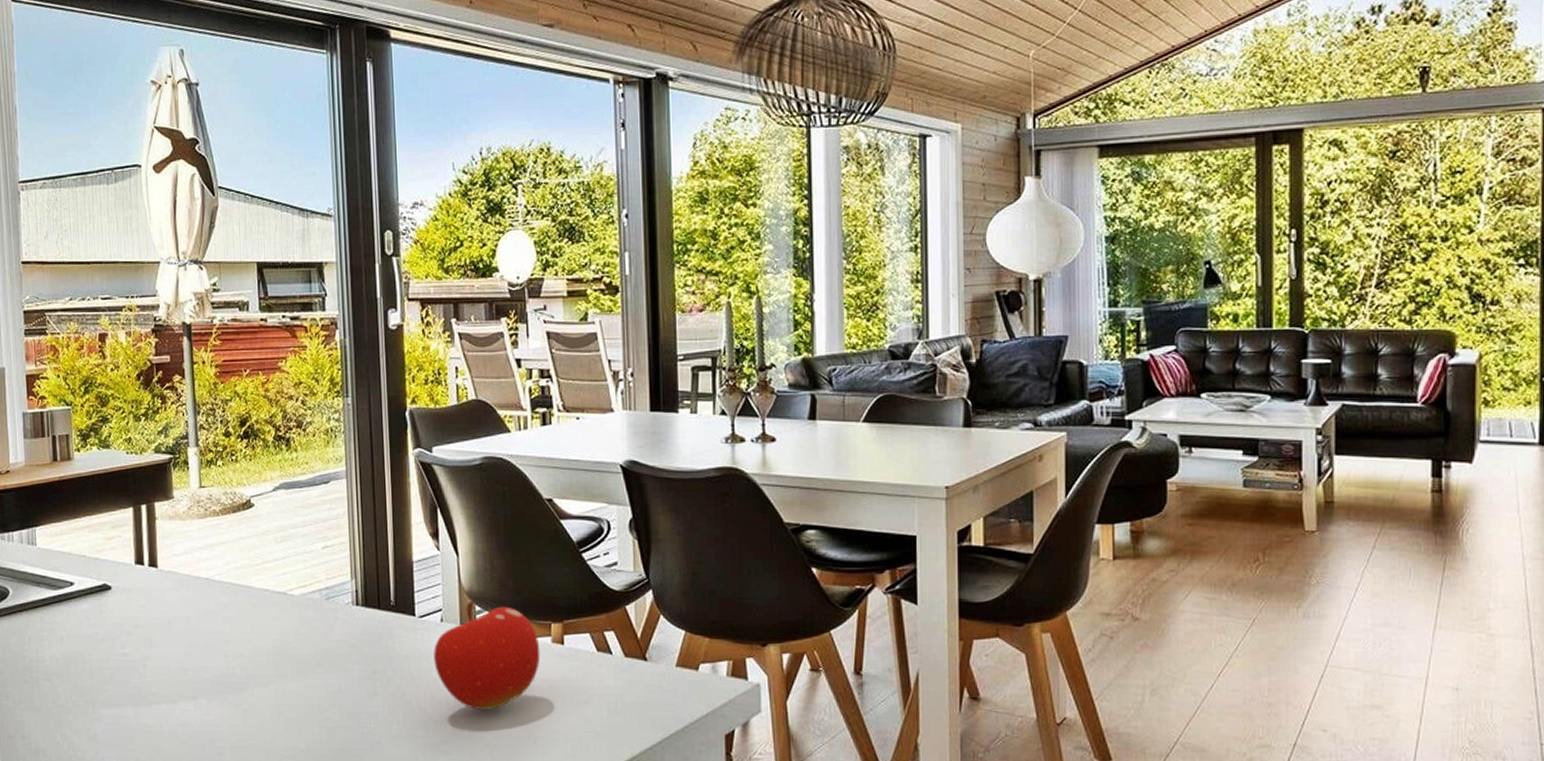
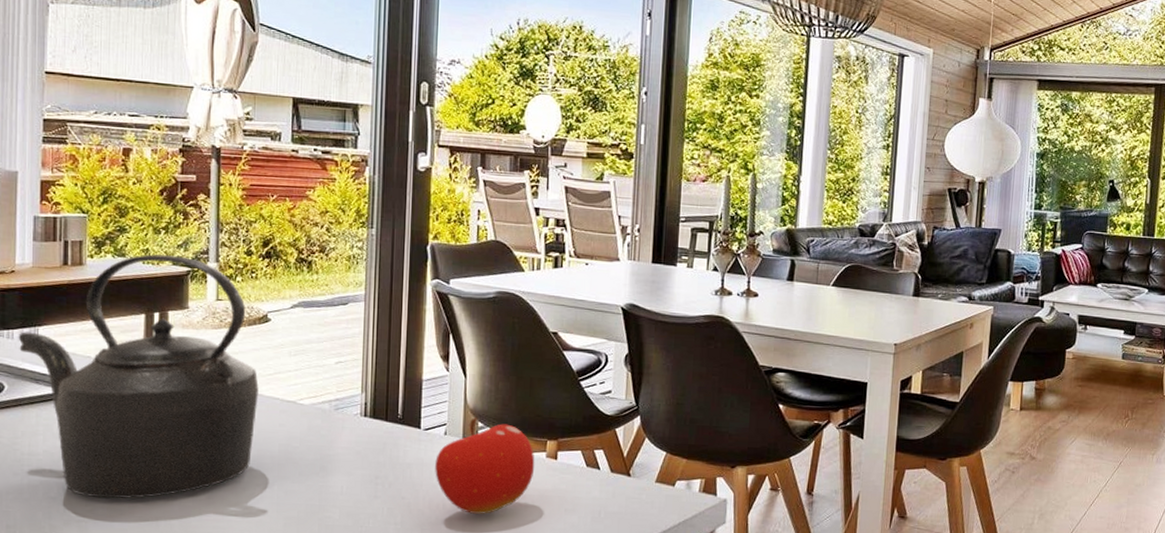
kettle: none [17,443,249,705] -> present [18,254,259,499]

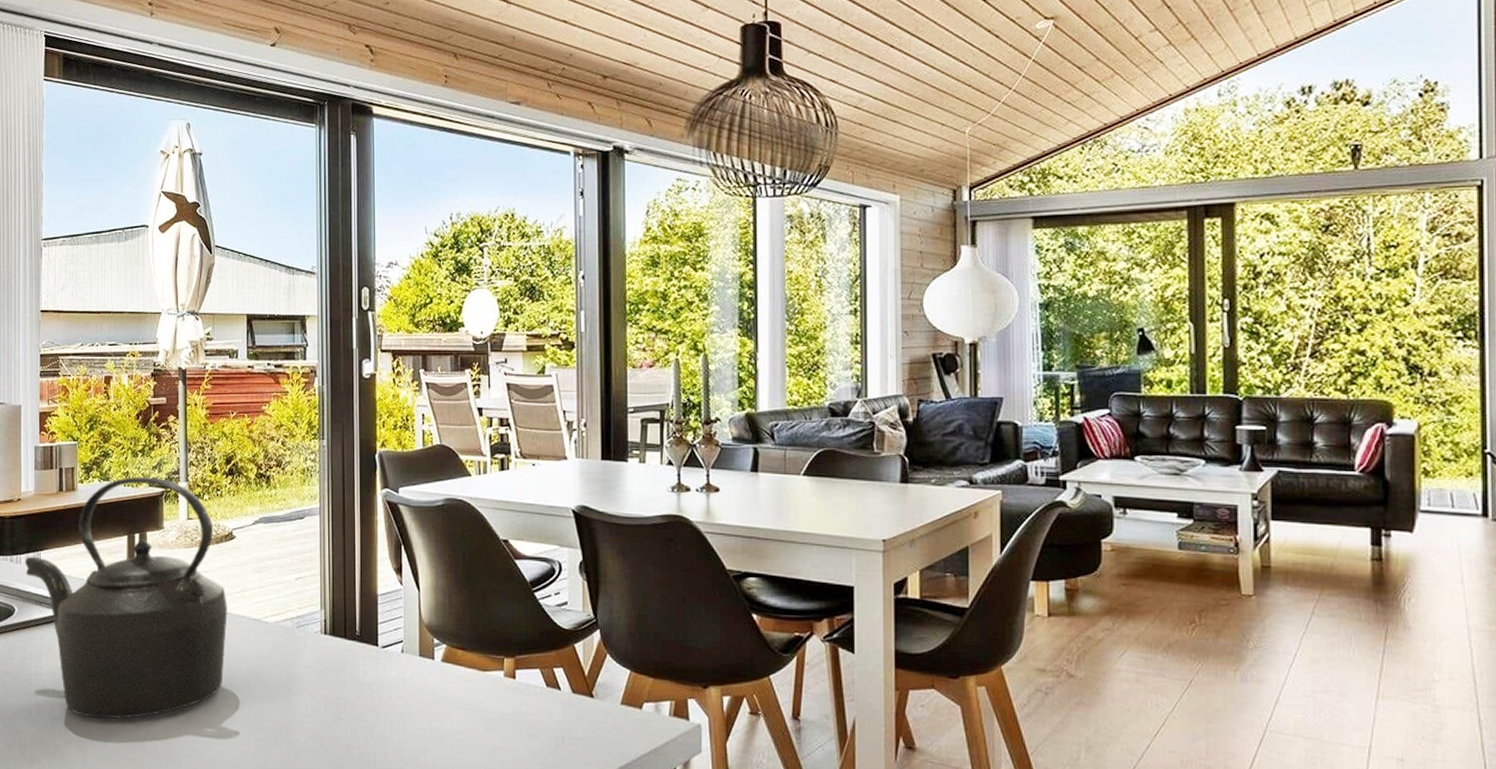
fruit: present [435,417,535,514] -> none [394,633,493,739]

